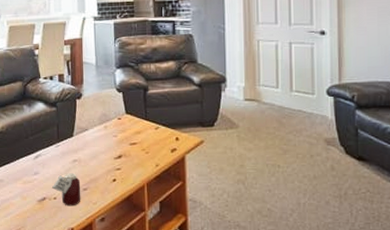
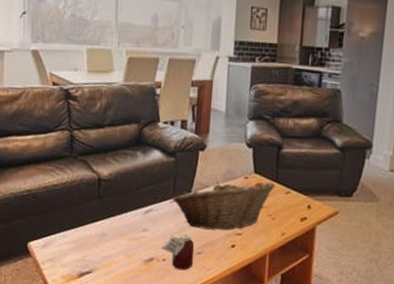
fruit basket: none [57,120,146,167] -> present [172,181,276,231]

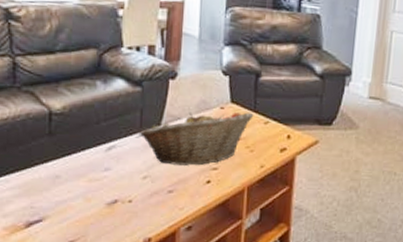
jar: present [162,233,195,271] -> none [127,171,166,212]

